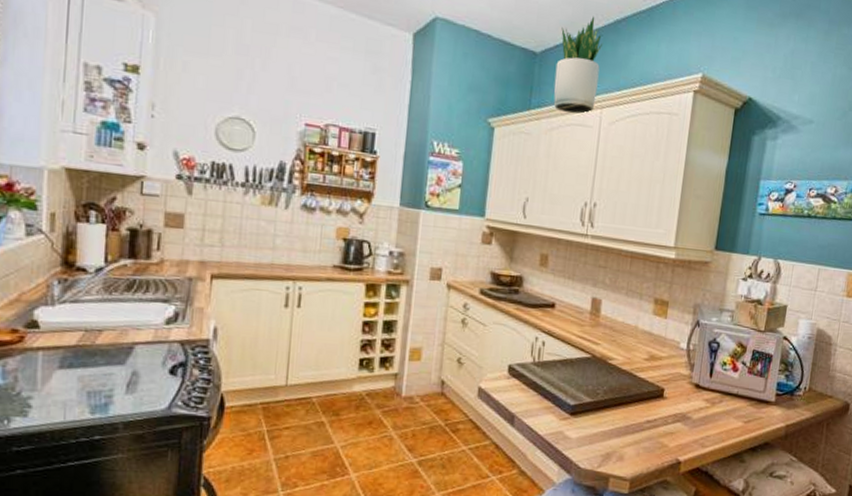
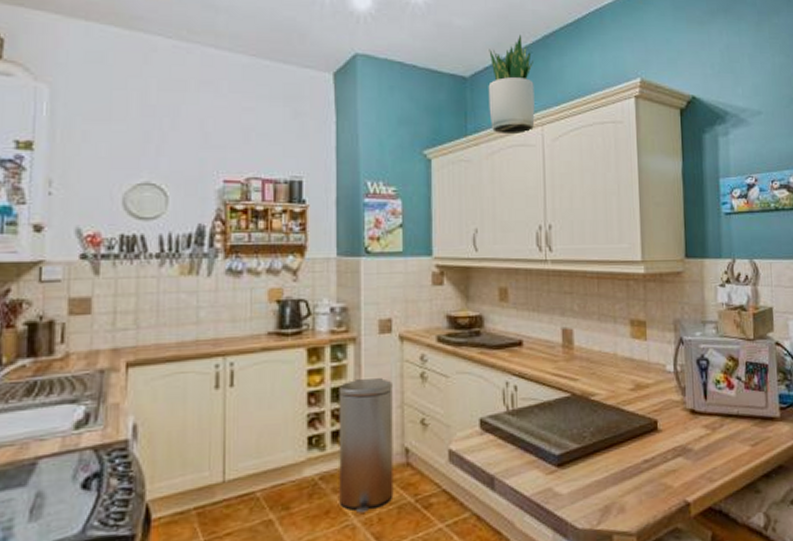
pedal bin: none [381,316,437,428] -> present [339,378,394,513]

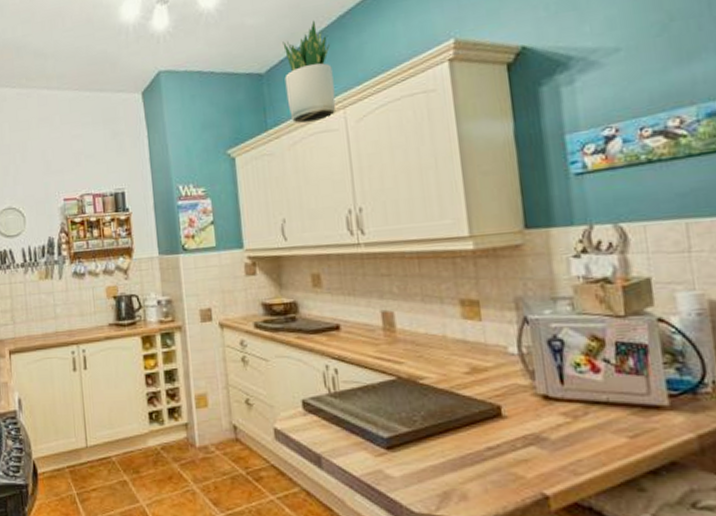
pedal bin: present [339,378,394,513] -> none [170,362,226,480]

